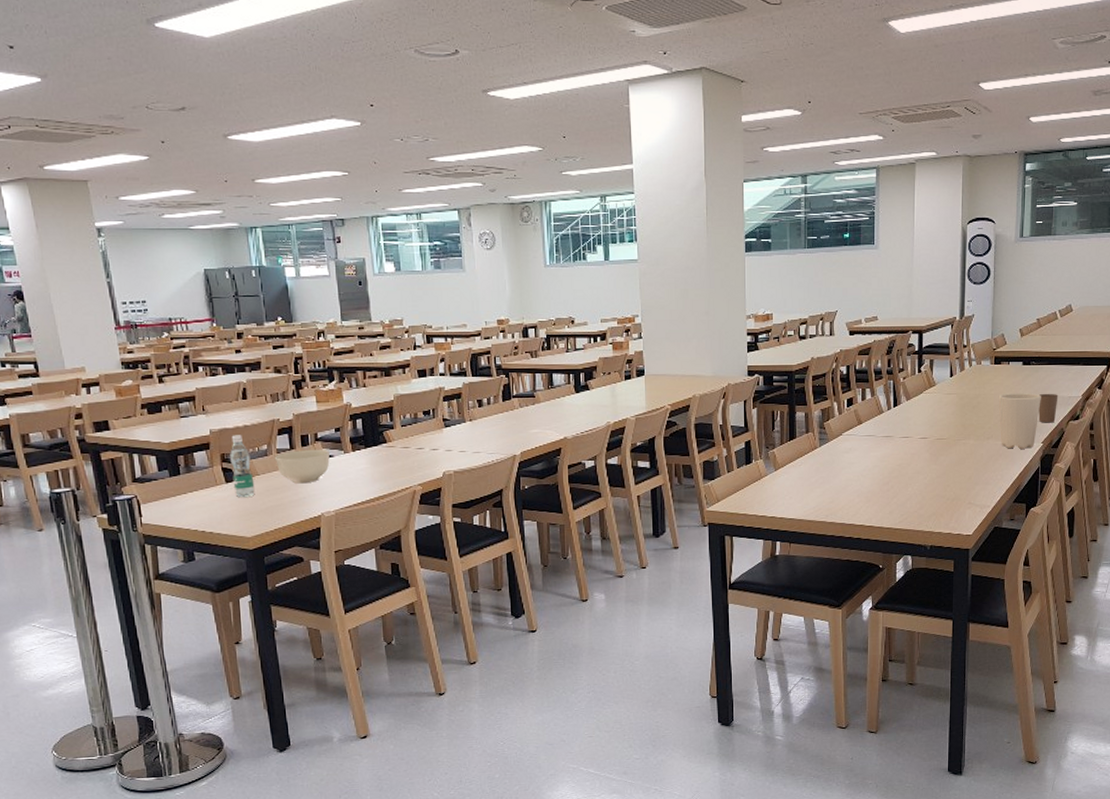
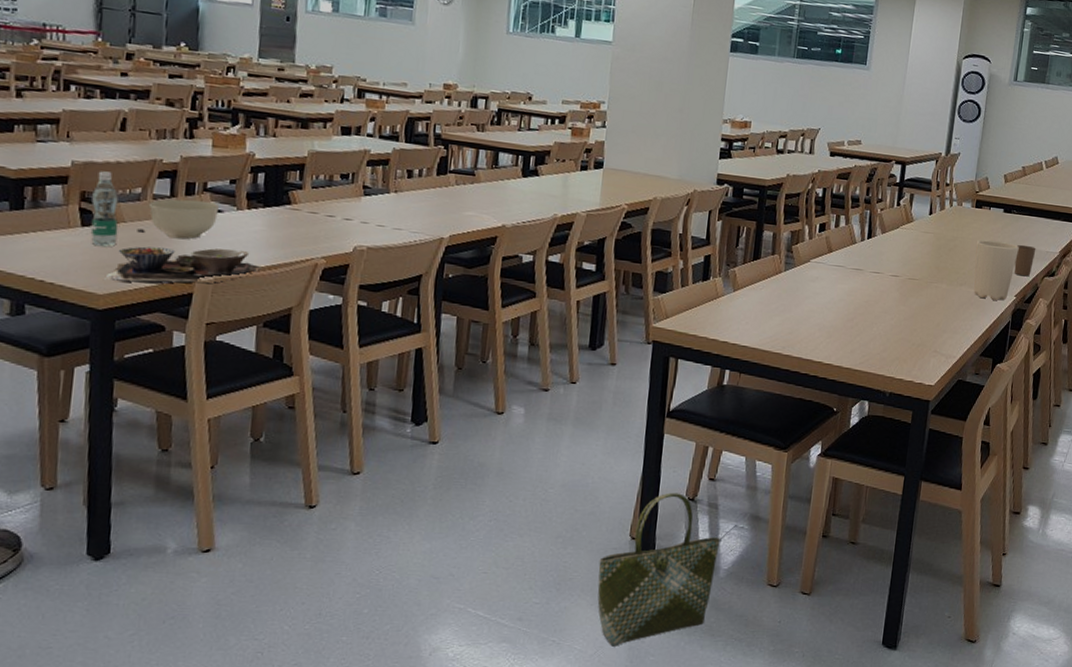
food tray: none [249,479,370,526] -> present [103,229,260,285]
shopping bag: none [686,654,790,790] -> present [597,492,720,647]

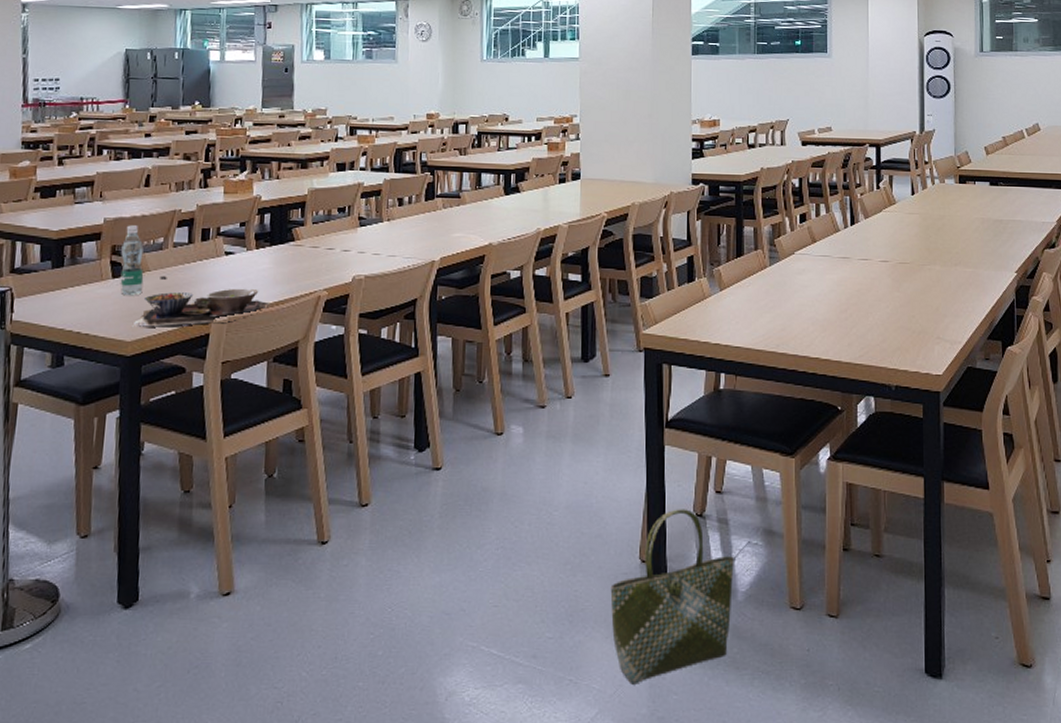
bowl: present [148,199,219,239] -> none [169,244,231,283]
cup: present [973,239,1019,300] -> none [965,216,1012,278]
cup: present [1014,244,1036,277] -> none [1009,217,1031,251]

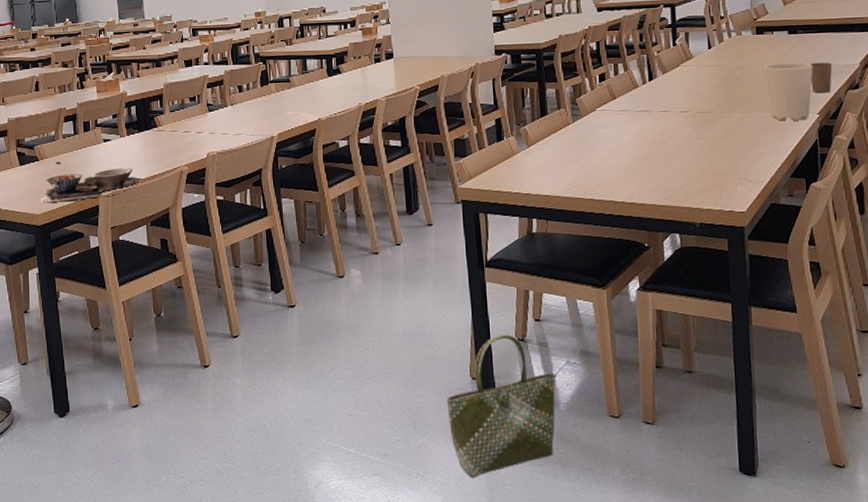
bottle: present [120,225,144,296] -> none [24,123,44,179]
cup: none [965,216,1012,278] -> present [764,62,813,121]
cup: none [1009,217,1031,251] -> present [810,62,833,93]

